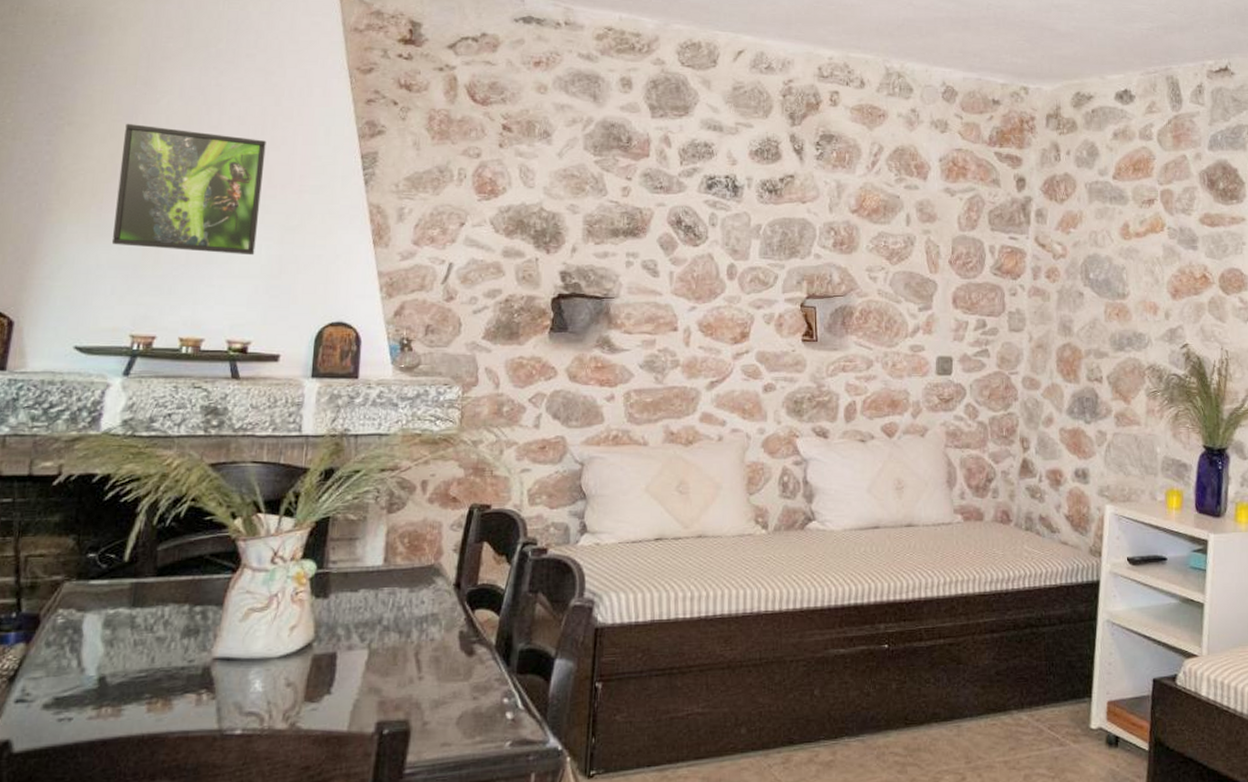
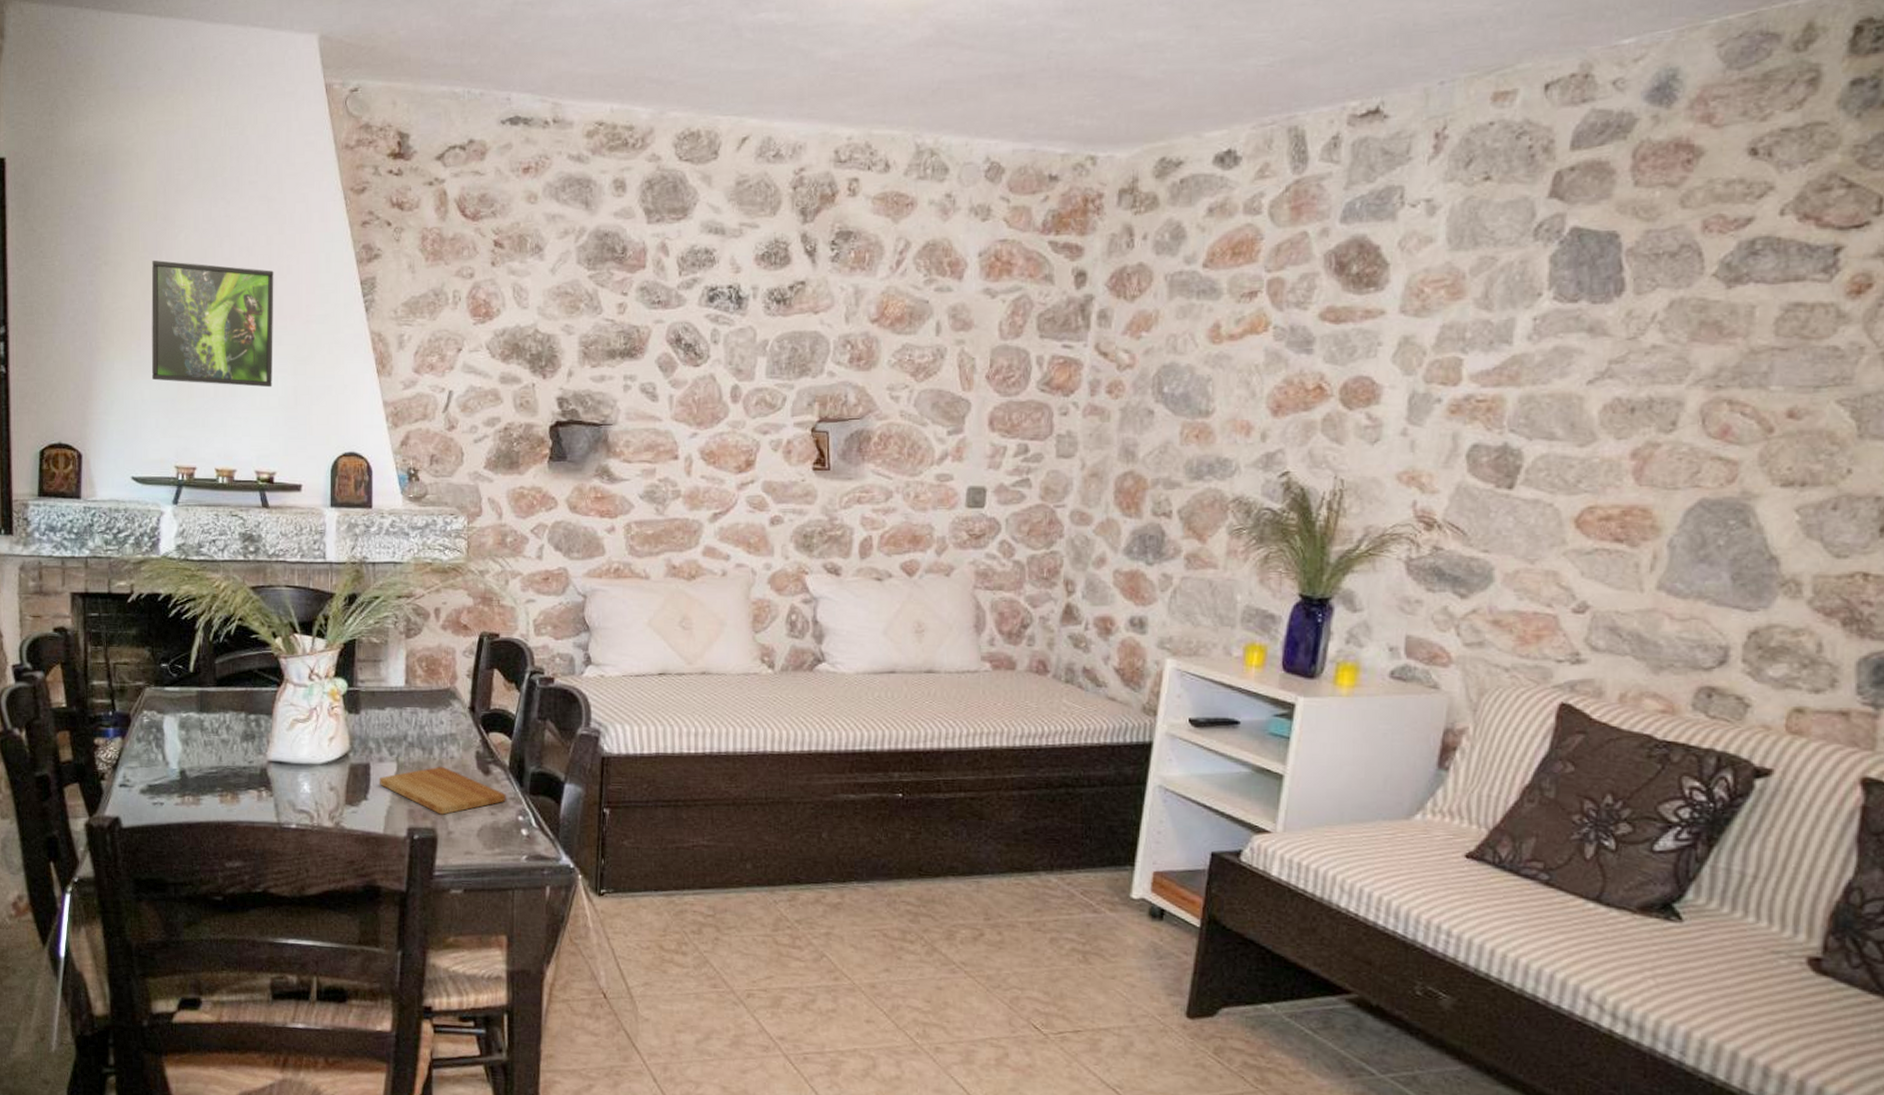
cutting board: none [346,650,491,704] -> present [379,766,506,815]

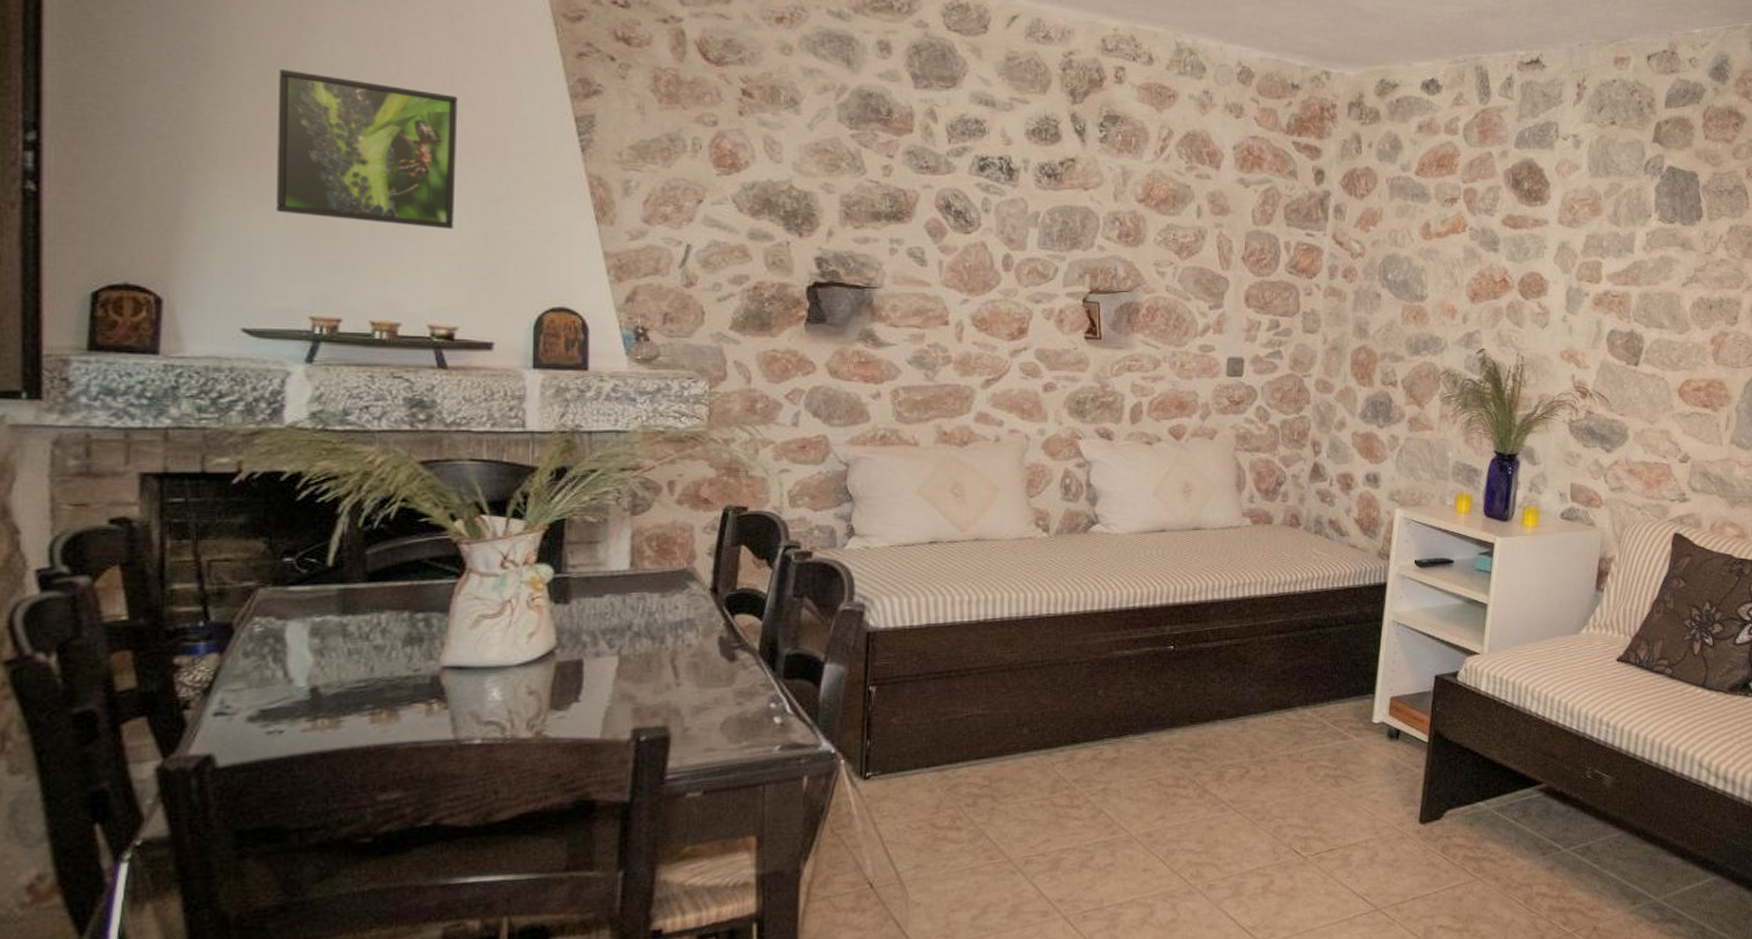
cutting board: present [379,766,506,815] -> none [594,656,755,710]

